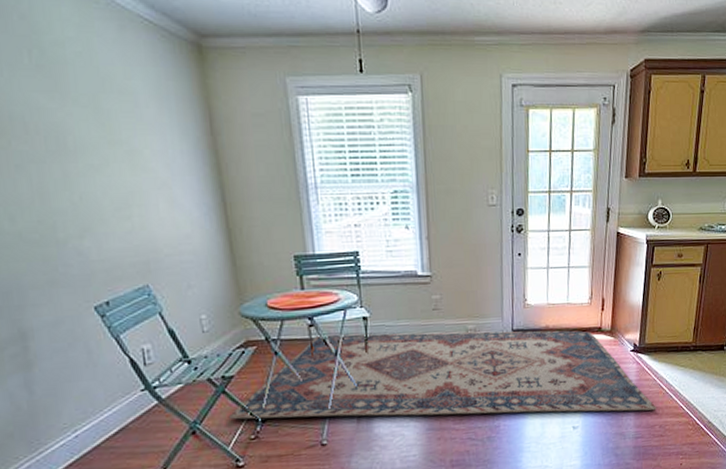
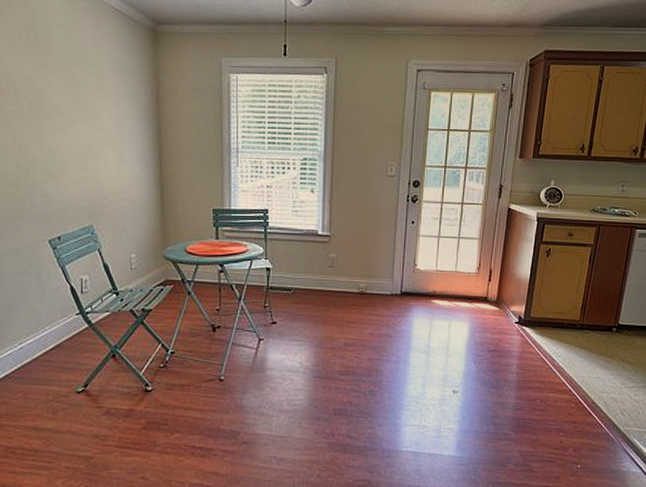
rug: present [228,330,656,420] -> none [143,281,538,384]

